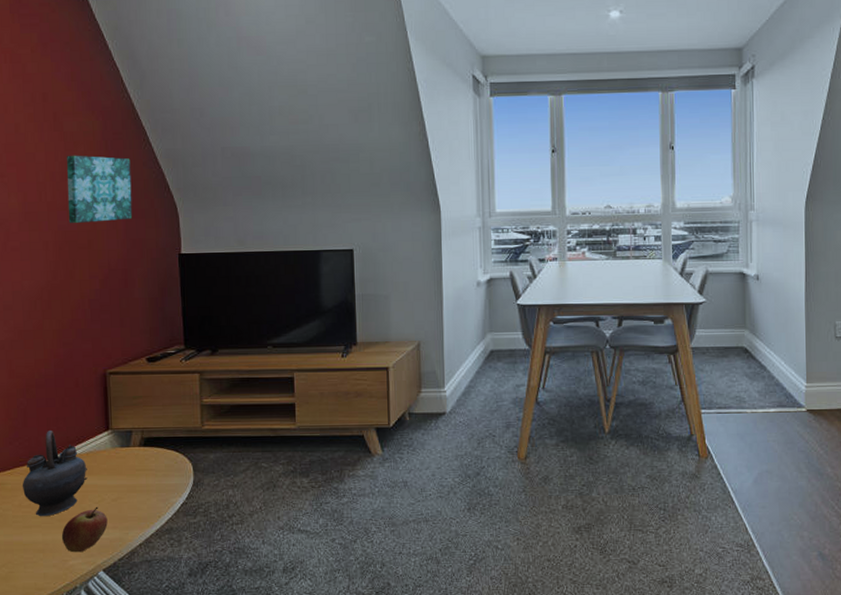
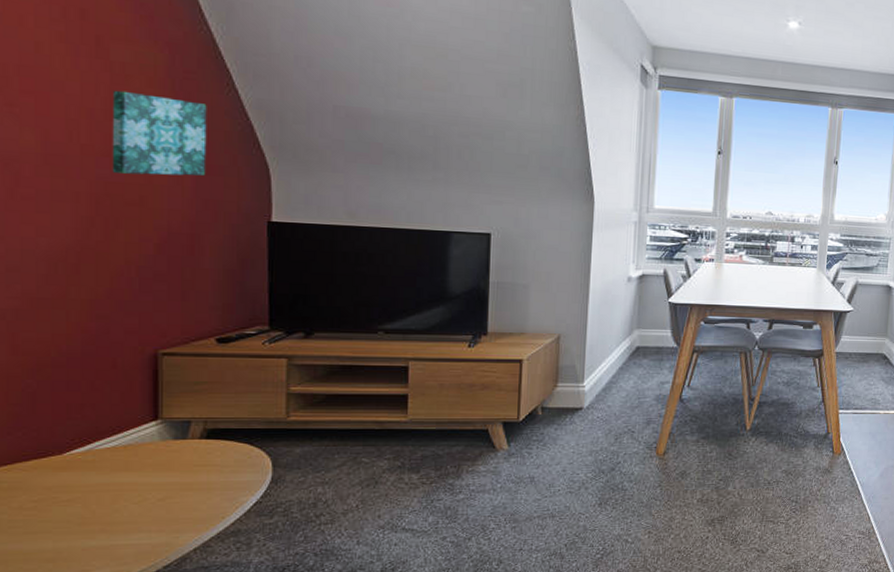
teapot: present [22,431,88,517] -> none [24,419,124,521]
apple: present [61,506,108,553] -> none [81,507,150,561]

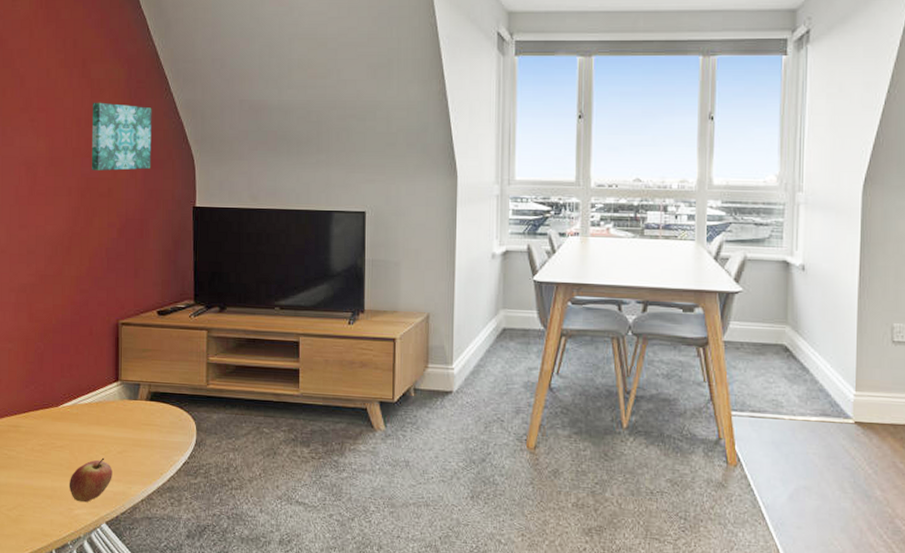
apple: none [81,507,150,561] -> present [69,457,112,503]

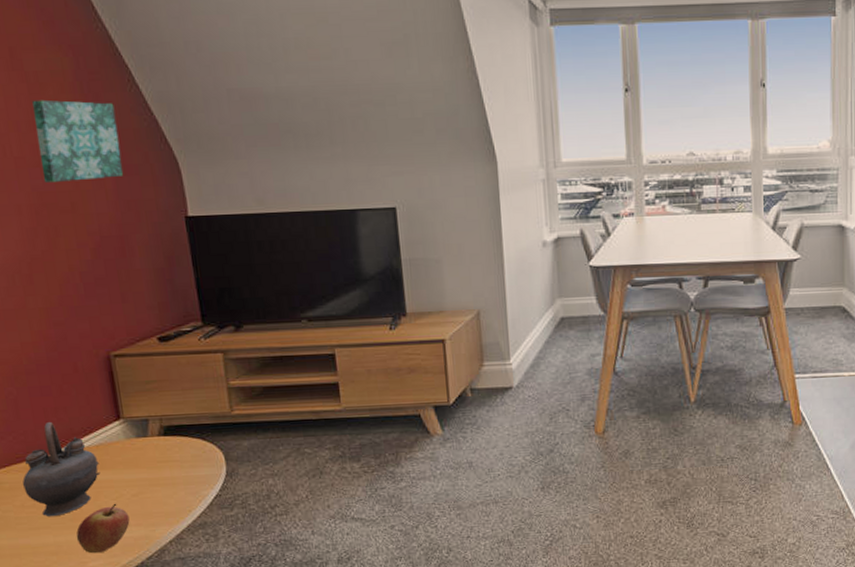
teapot: none [35,377,96,463] -> present [22,422,101,517]

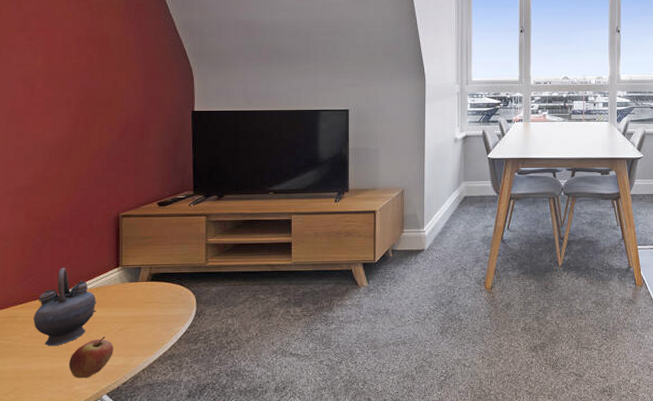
wall art: present [32,99,124,182] -> none [91,23,152,82]

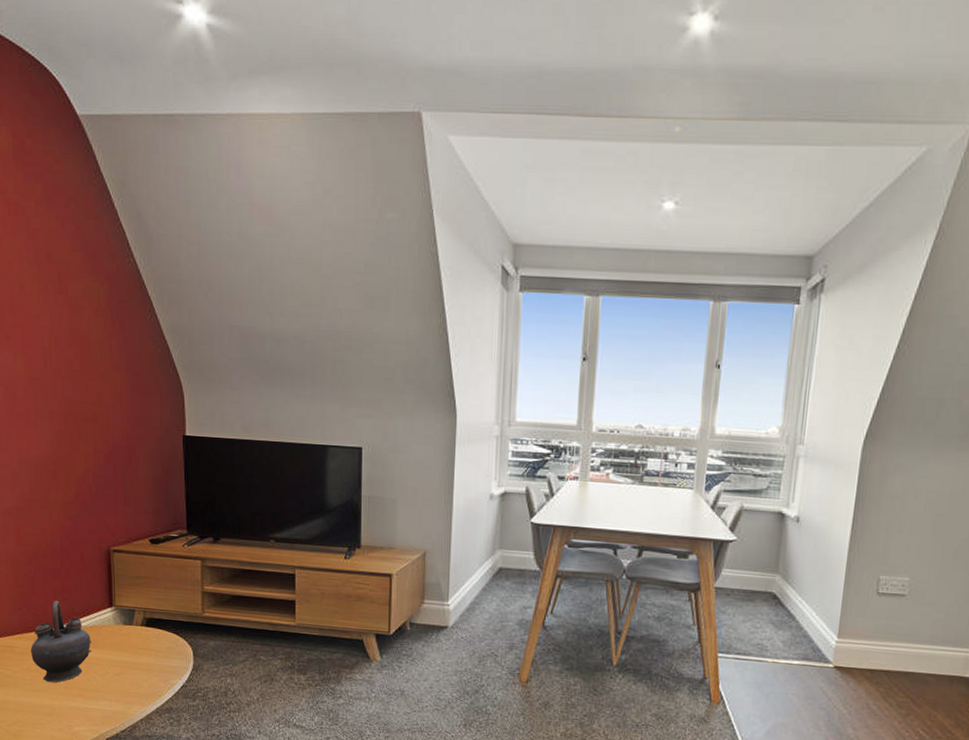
apple: present [68,336,113,379] -> none [67,679,111,721]

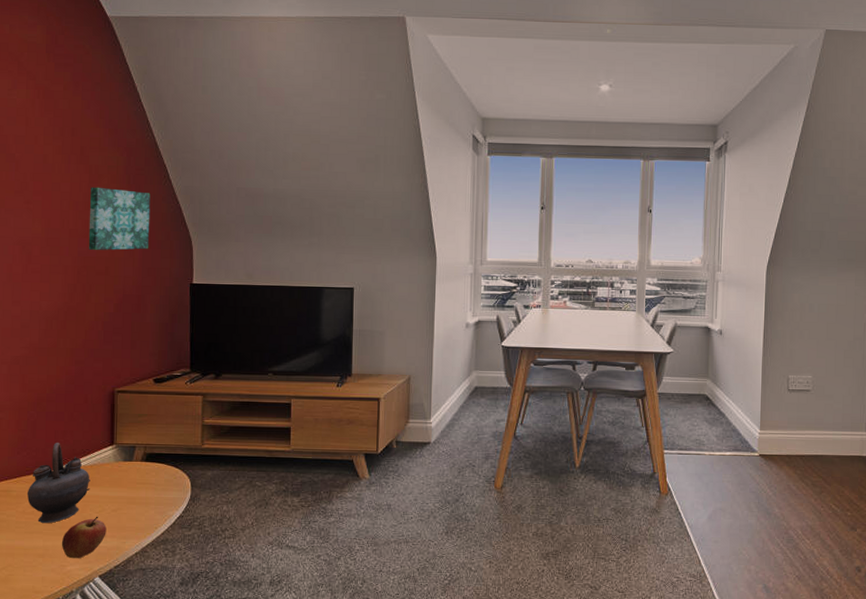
apple: none [67,679,111,721] -> present [61,516,107,559]
wall art: none [71,321,138,395] -> present [88,187,151,250]

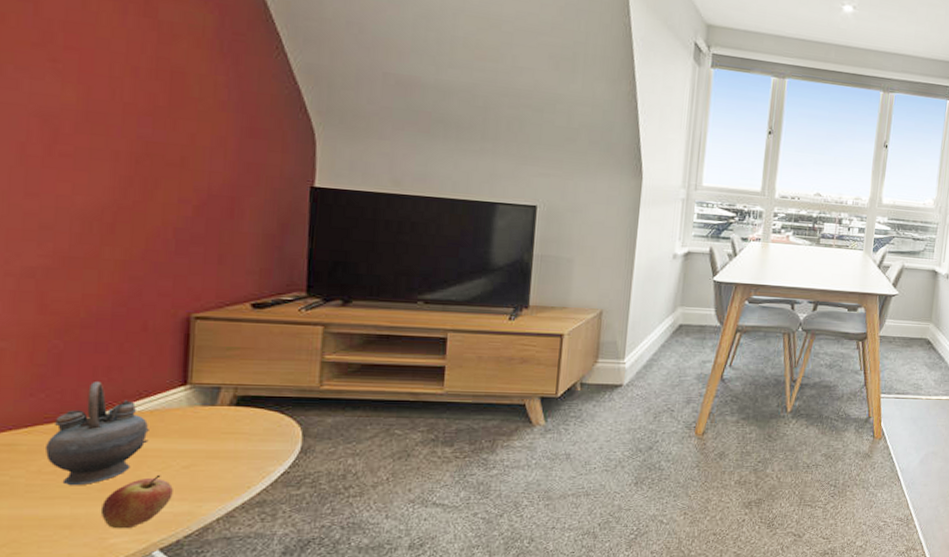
wall art: present [88,187,151,250] -> none [154,49,255,139]

